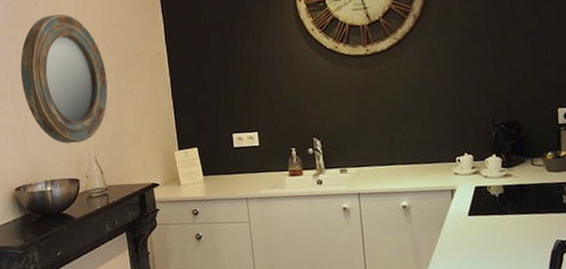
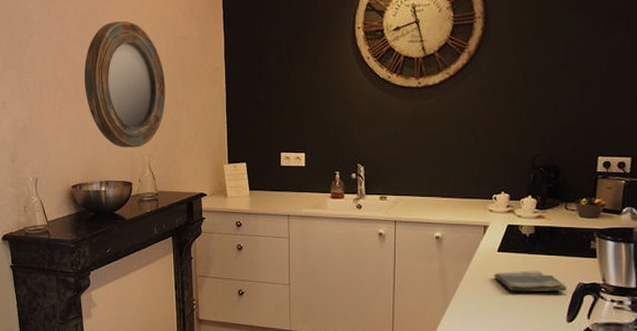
dish towel: none [467,231,545,256] -> present [493,270,567,292]

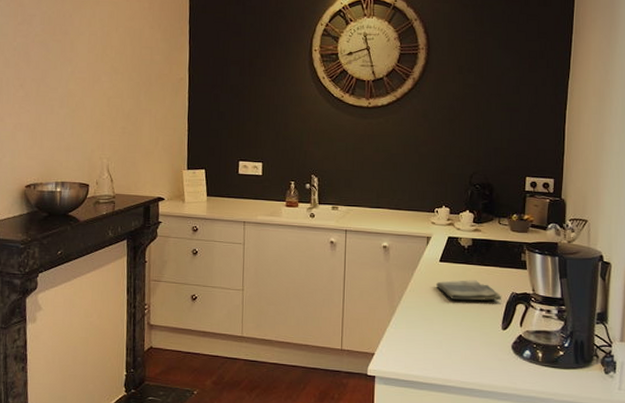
home mirror: present [84,21,166,147] -> none [46,29,129,150]

